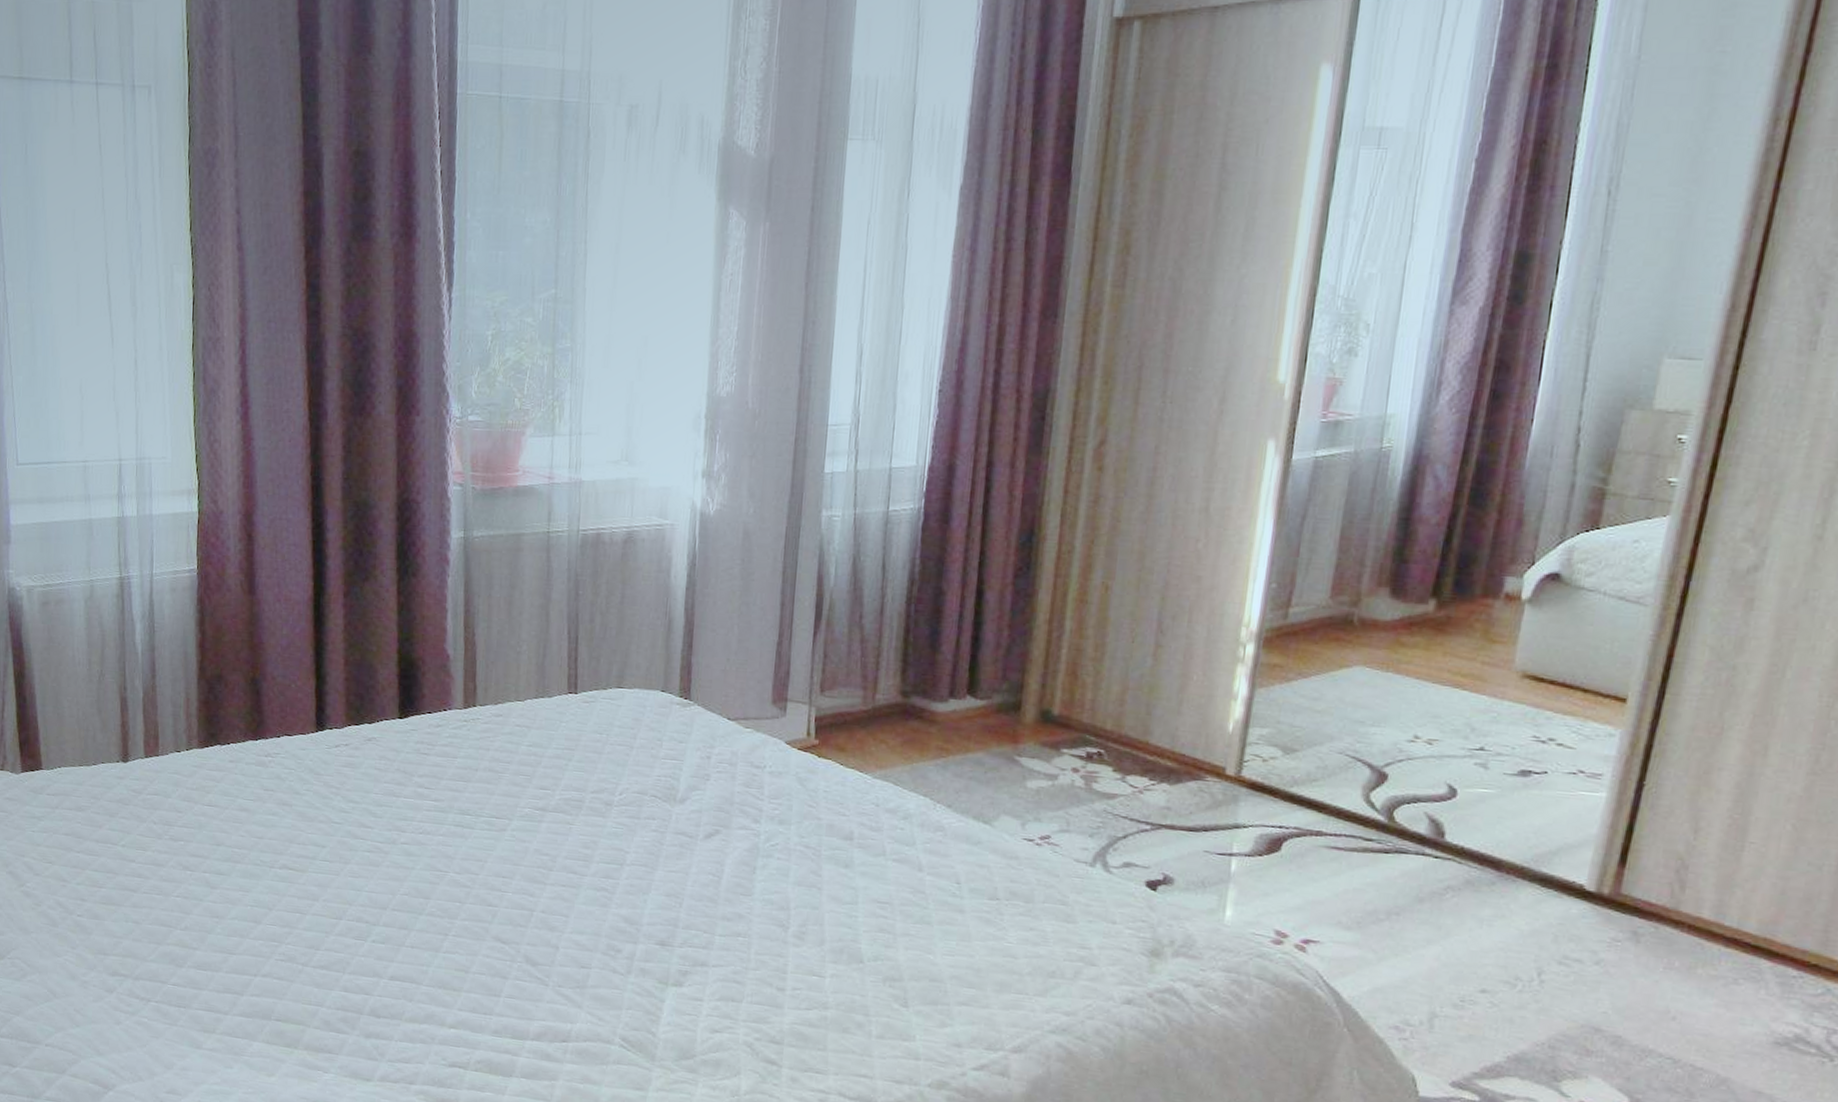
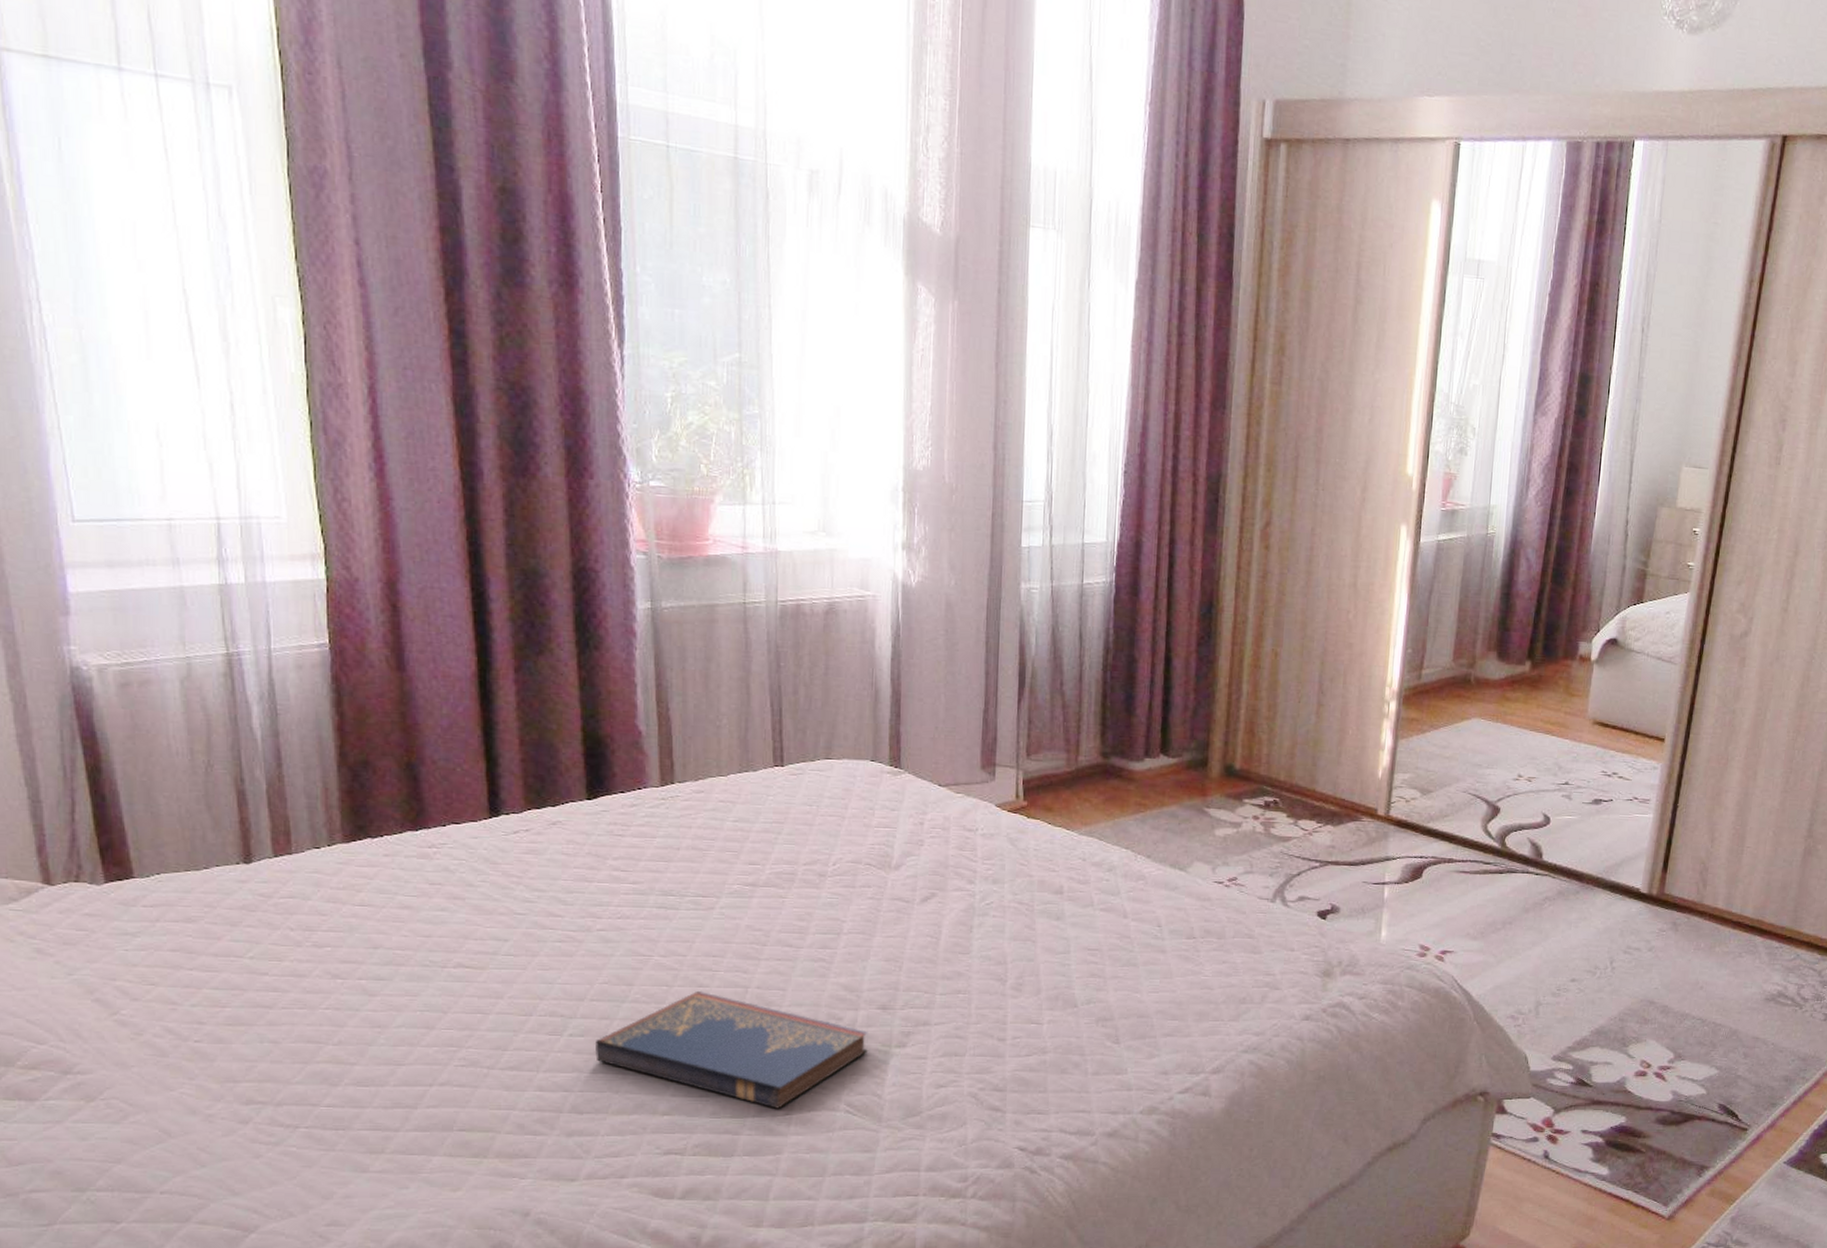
hardcover book: none [394,909,646,1035] -> present [595,990,869,1109]

